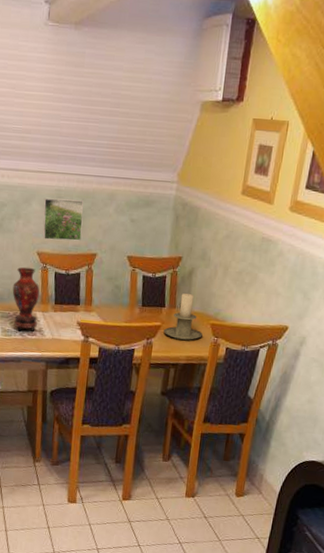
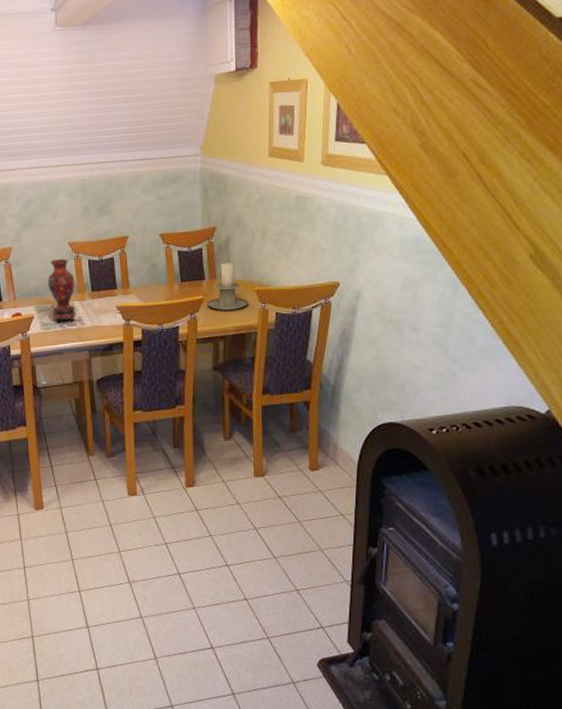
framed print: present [43,197,84,241] -> none [69,185,112,229]

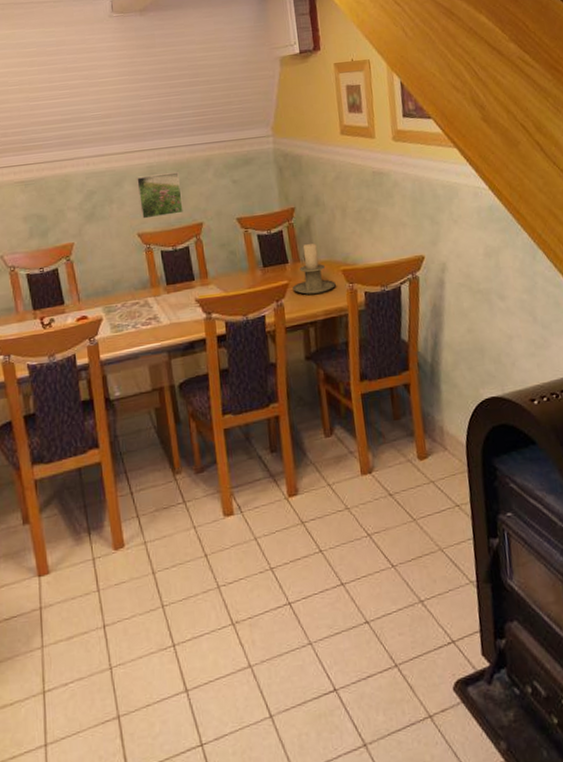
vase: present [47,258,77,324] -> none [116,251,152,325]
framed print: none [69,185,112,229] -> present [135,171,185,219]

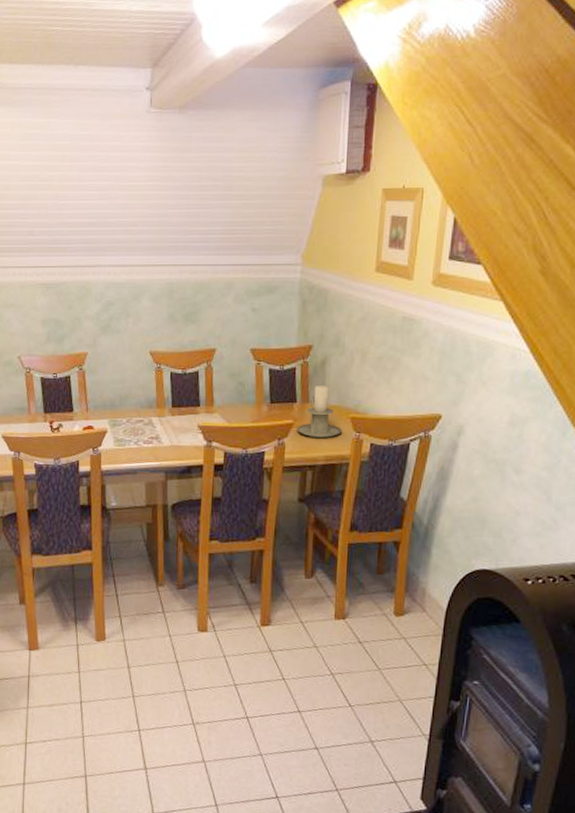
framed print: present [135,171,185,219] -> none [154,291,199,338]

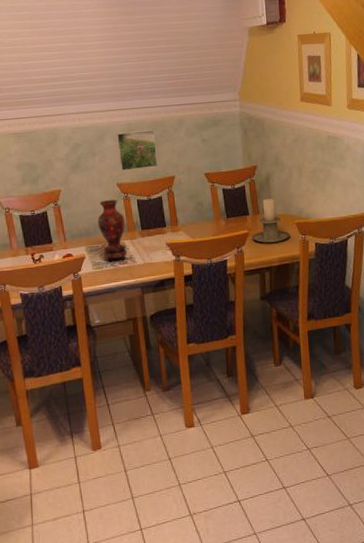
vase: none [124,369,155,441] -> present [97,199,128,263]
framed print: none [154,291,199,338] -> present [116,129,159,171]

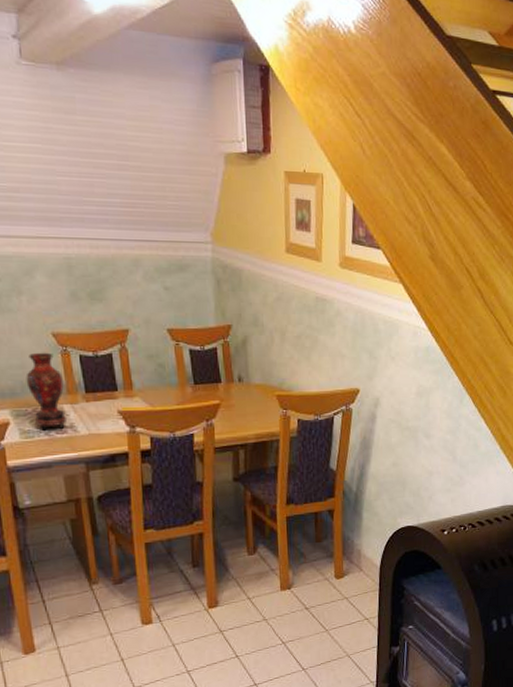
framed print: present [116,129,159,171] -> none [50,267,108,318]
candle holder: present [252,198,290,243] -> none [224,364,269,416]

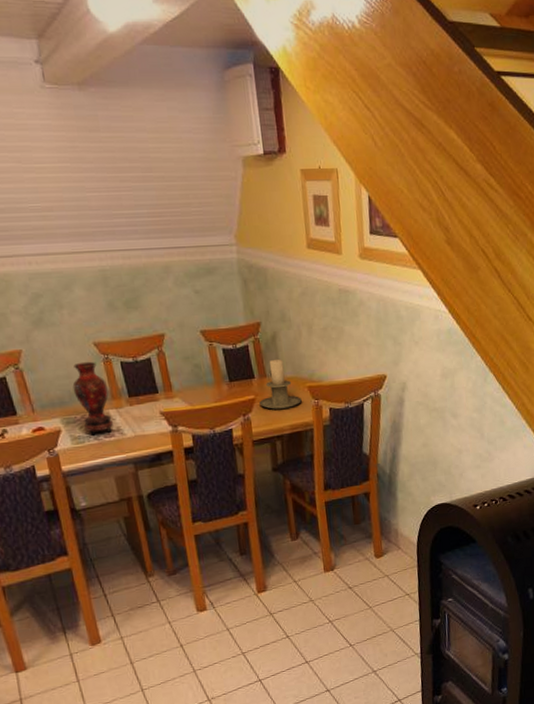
candle holder: none [224,364,269,416] -> present [259,359,302,410]

